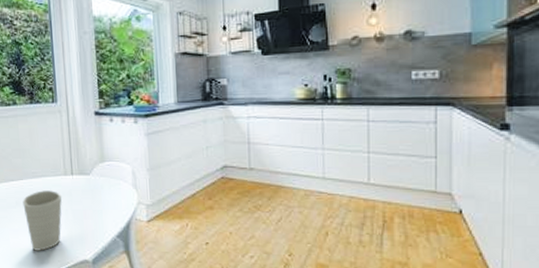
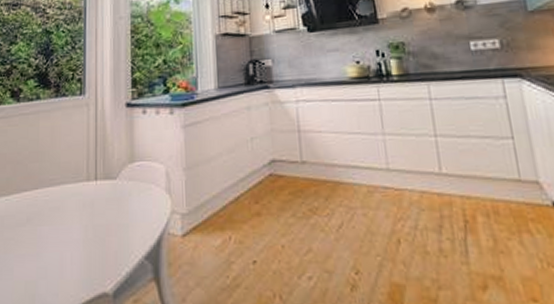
cup: present [22,190,62,251] -> none [34,201,83,283]

